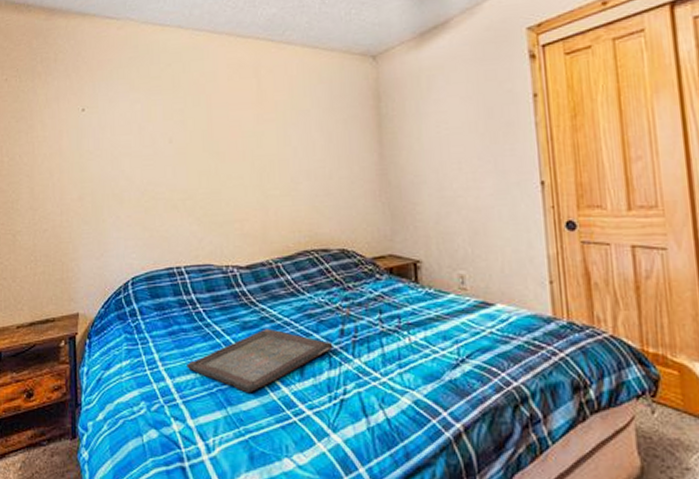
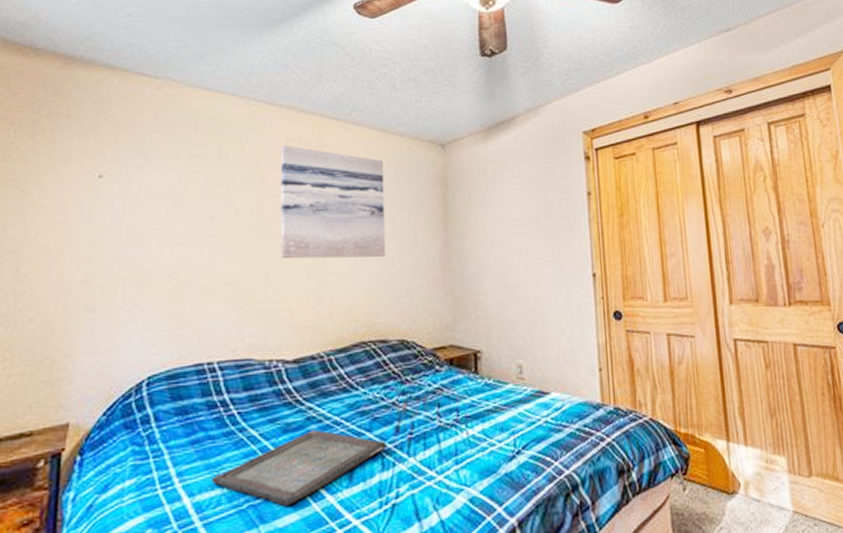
wall art: none [223,69,323,176] -> present [280,145,385,259]

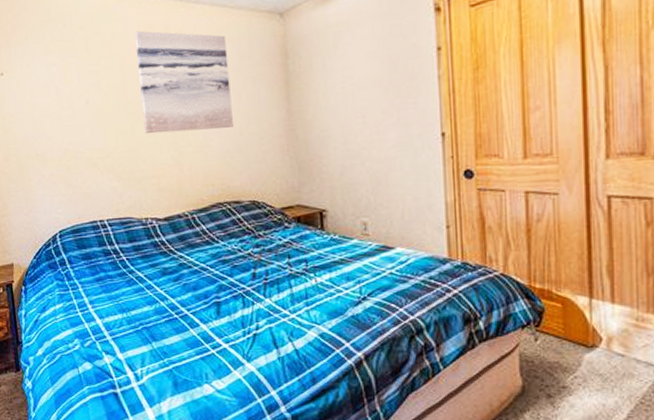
serving tray: present [211,429,387,506] -> none [114,273,246,329]

